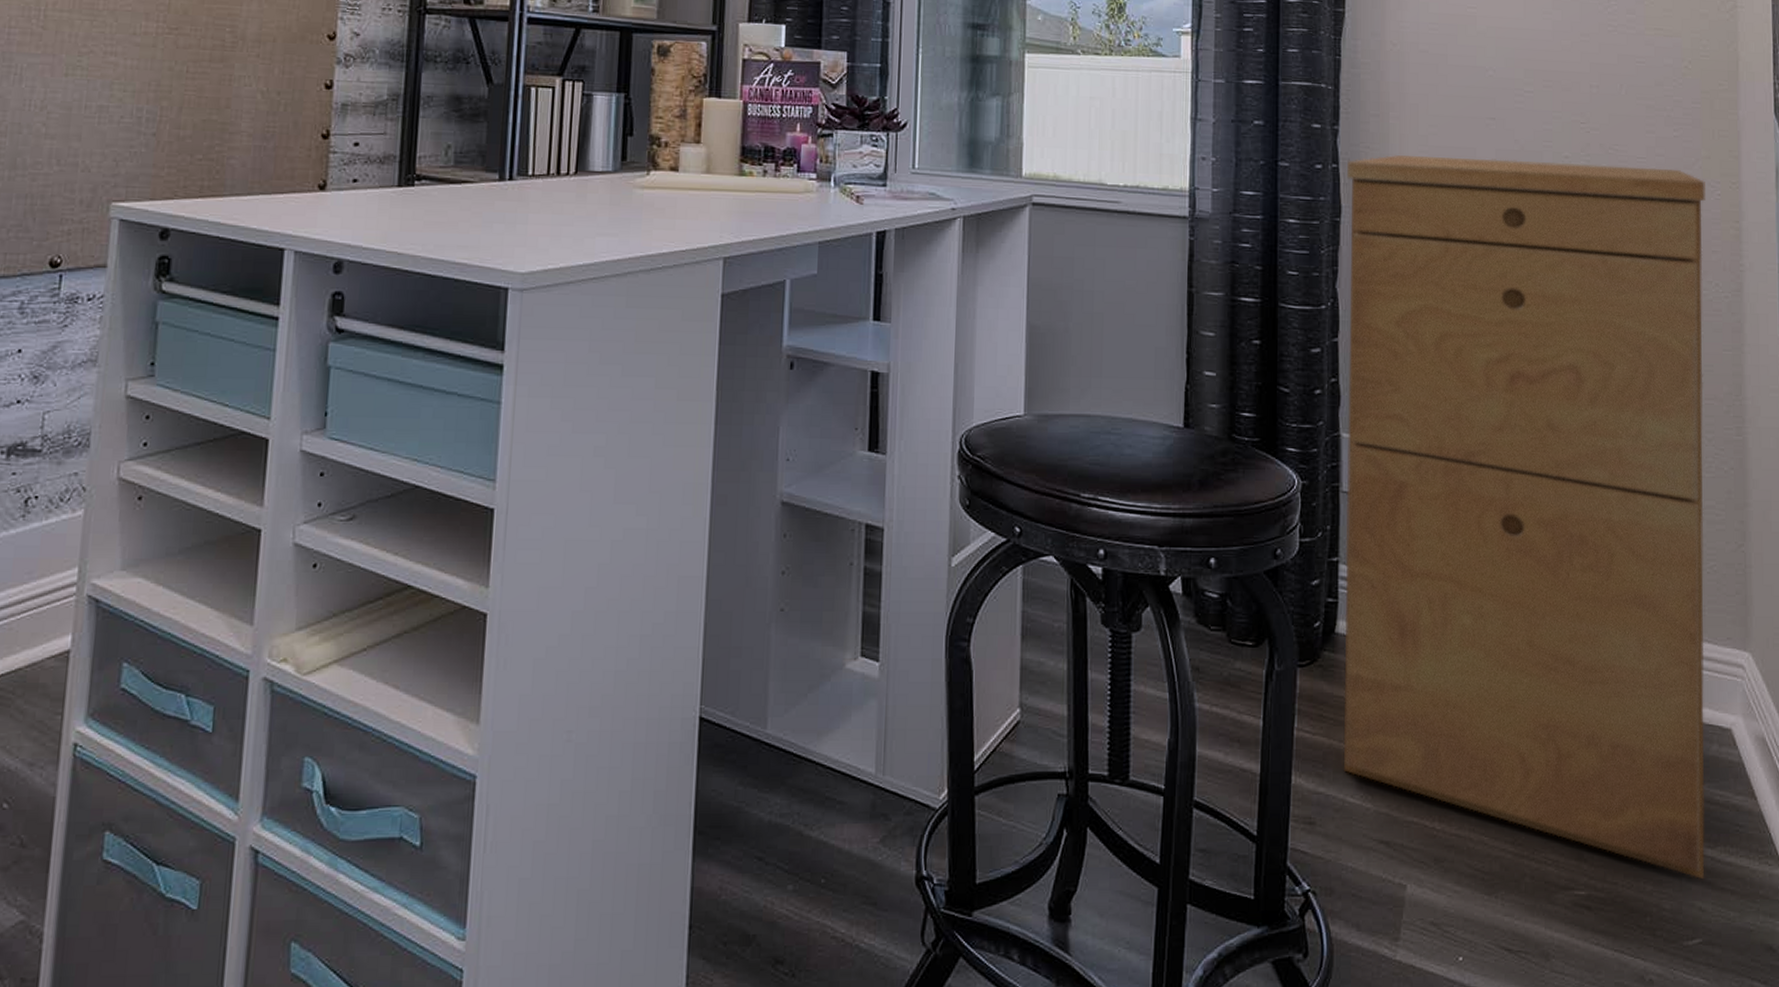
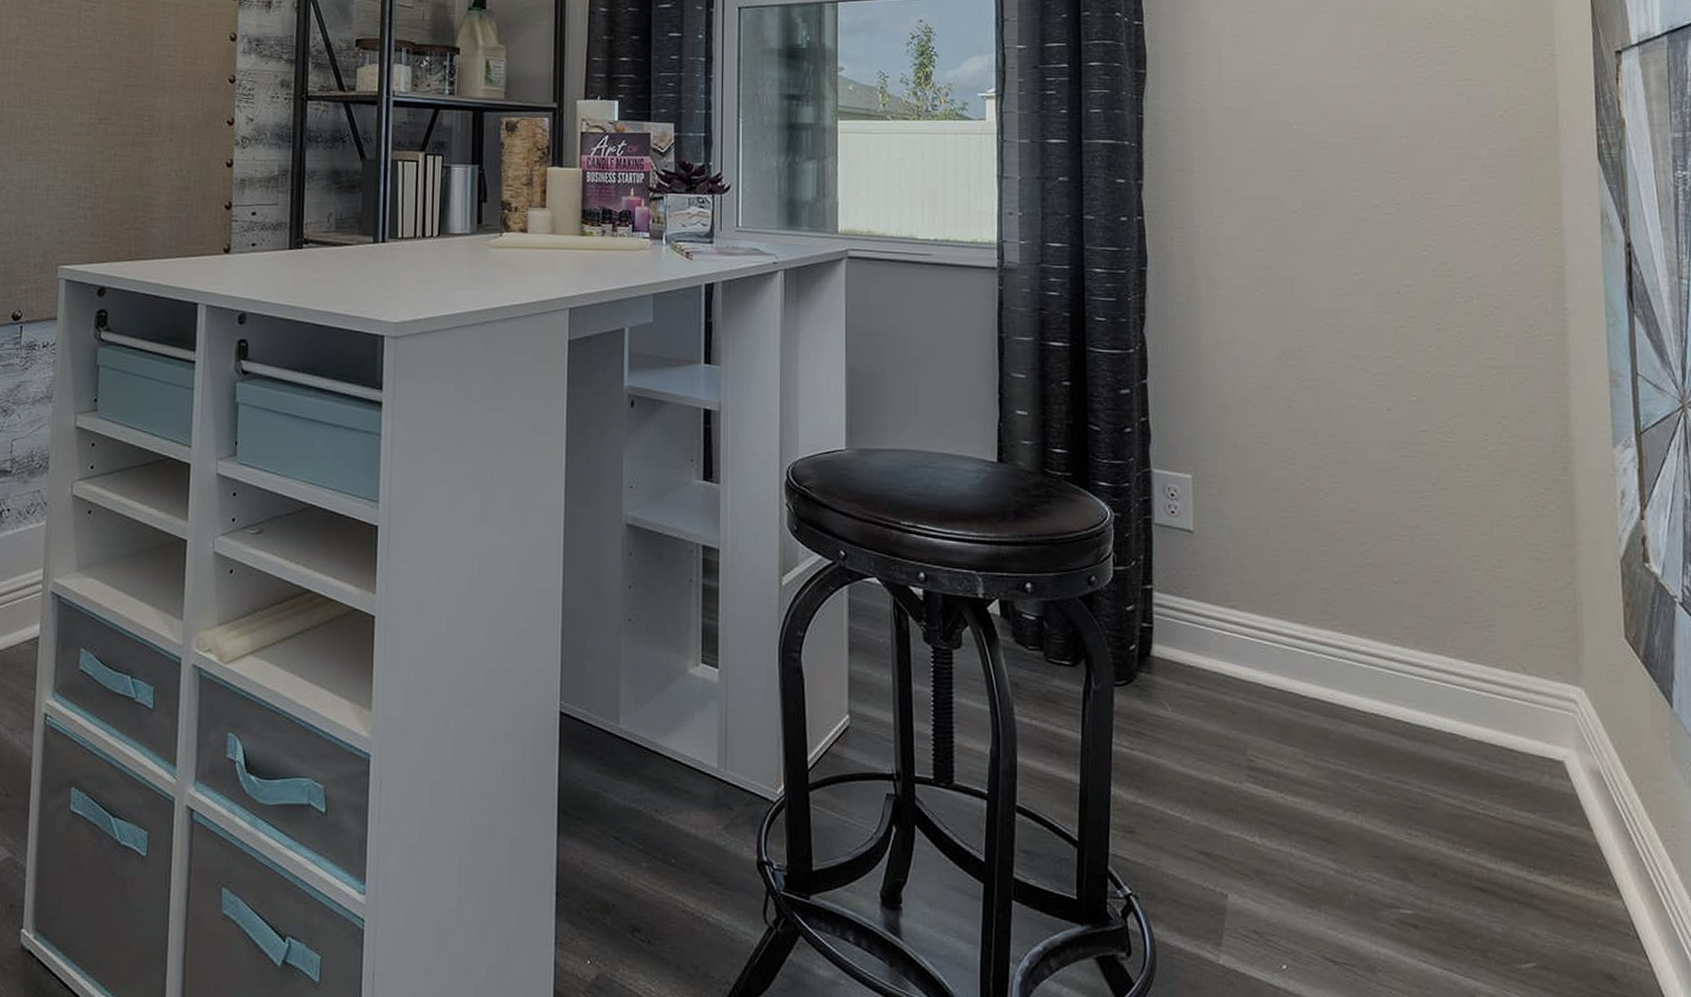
filing cabinet: present [1344,155,1705,880] -> none [1152,207,1538,906]

